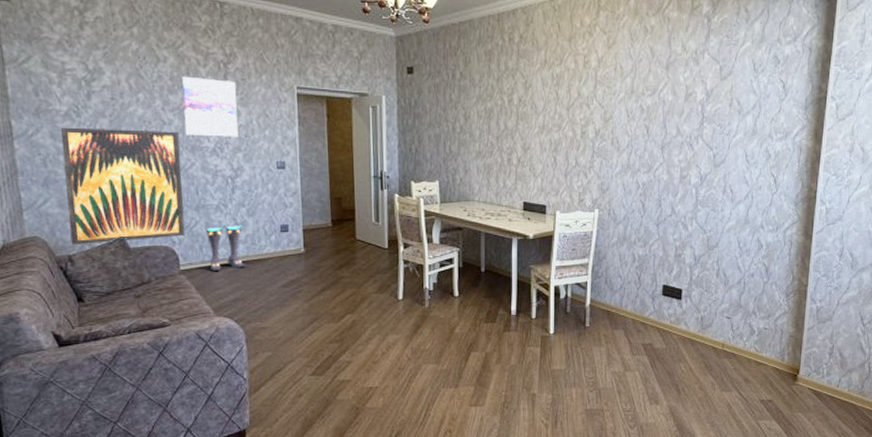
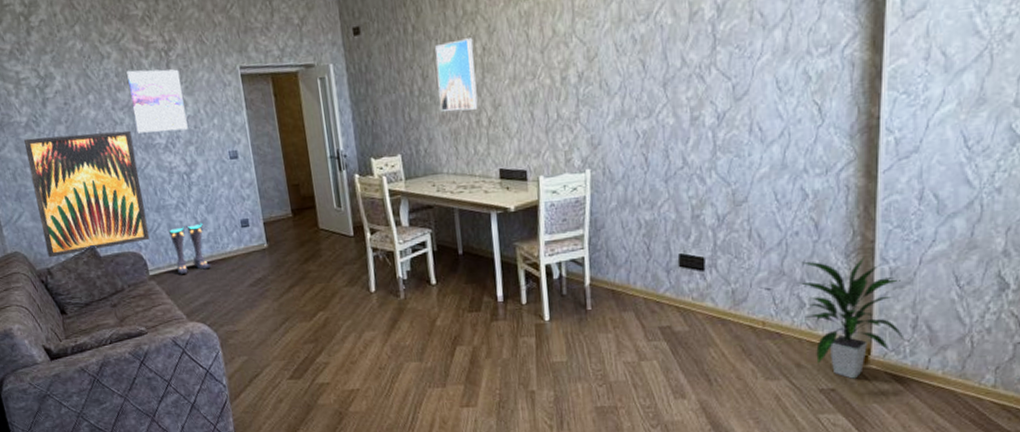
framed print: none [478,90,511,150] -> present [435,38,478,111]
indoor plant: none [750,297,825,393] -> present [798,257,906,379]

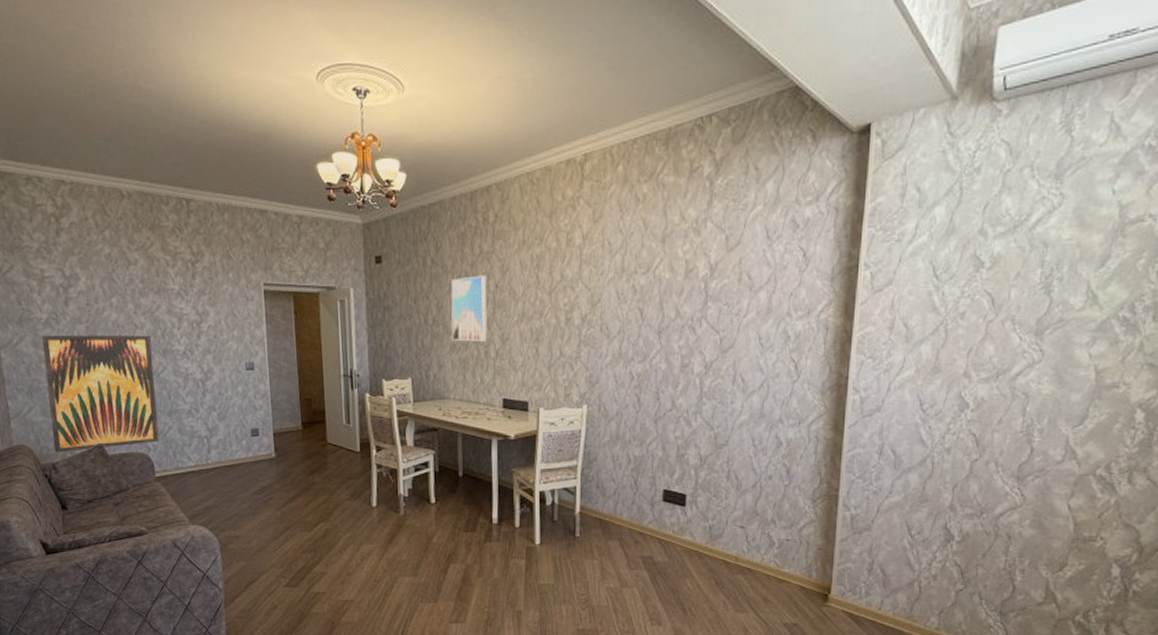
wall art: present [126,69,188,134] -> none [152,278,208,339]
boots: present [167,223,212,274] -> none [178,429,218,477]
indoor plant: present [798,257,906,379] -> none [769,503,863,615]

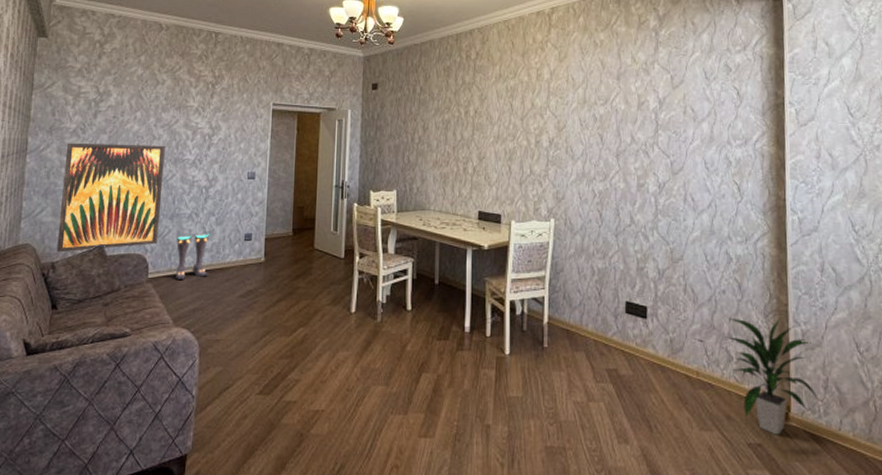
boots: none [178,429,218,477] -> present [175,233,210,279]
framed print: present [451,275,487,342] -> none [435,102,468,159]
indoor plant: none [769,503,863,615] -> present [726,317,820,435]

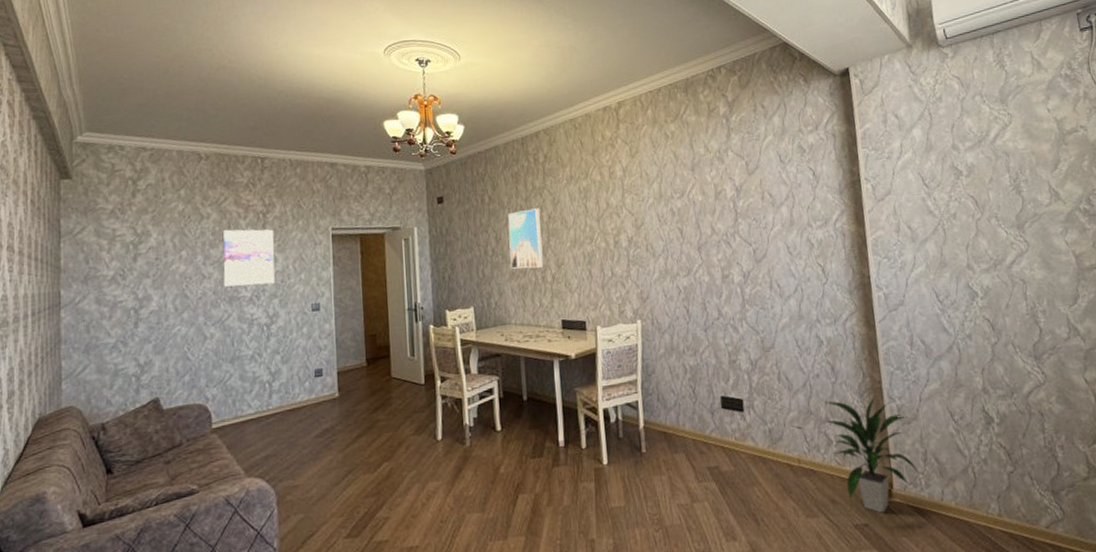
wall art: present [56,143,165,253] -> none [105,284,219,412]
wall art: none [171,96,221,150] -> present [223,229,275,287]
boots: present [175,233,210,279] -> none [239,373,279,426]
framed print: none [435,102,468,159] -> present [508,208,544,269]

